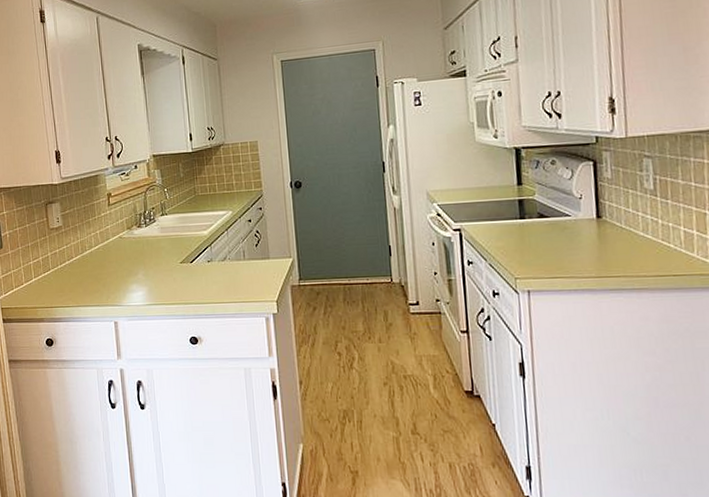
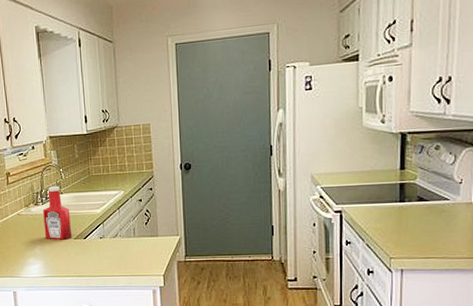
ketchup bottle: none [147,206,177,264] -> present [43,185,71,240]

